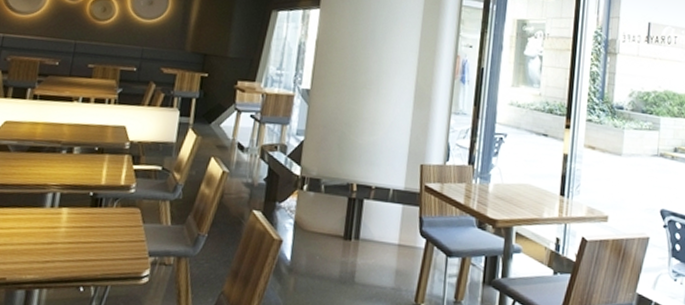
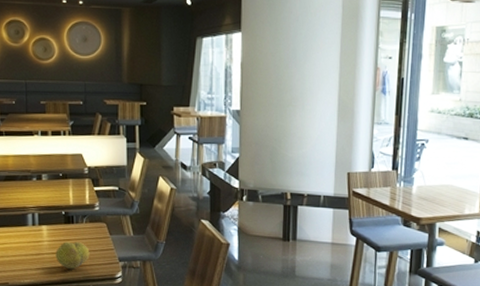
fruit: none [71,229,115,265] -> present [55,241,90,270]

